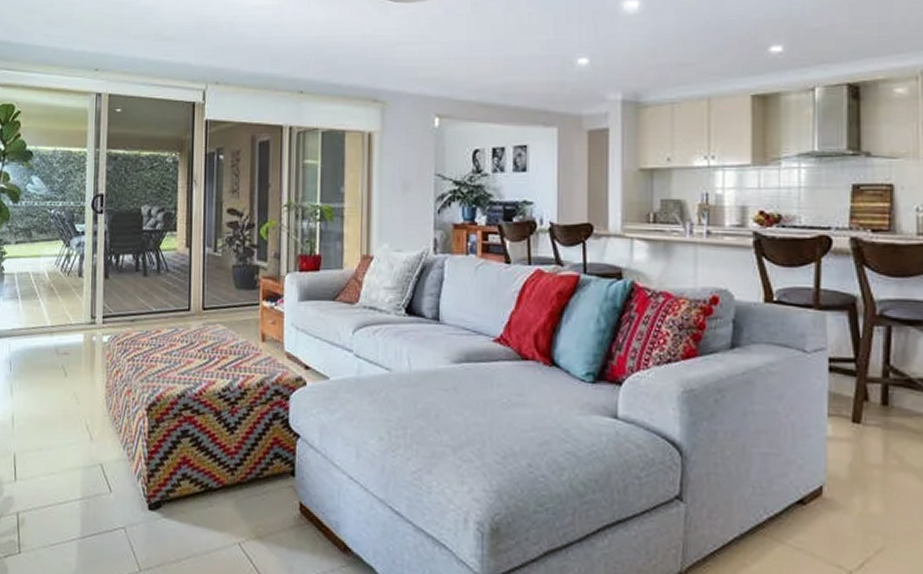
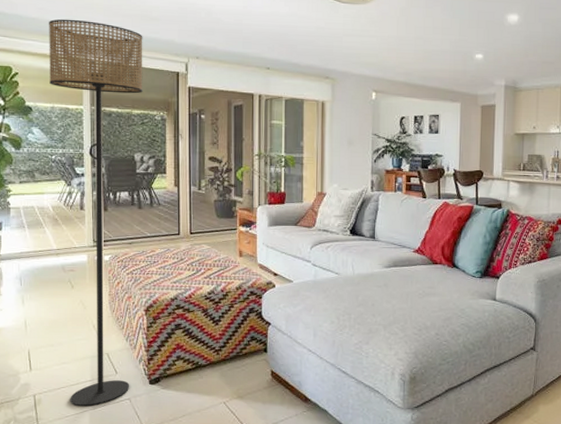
floor lamp: none [52,45,156,534] -> present [49,19,143,407]

